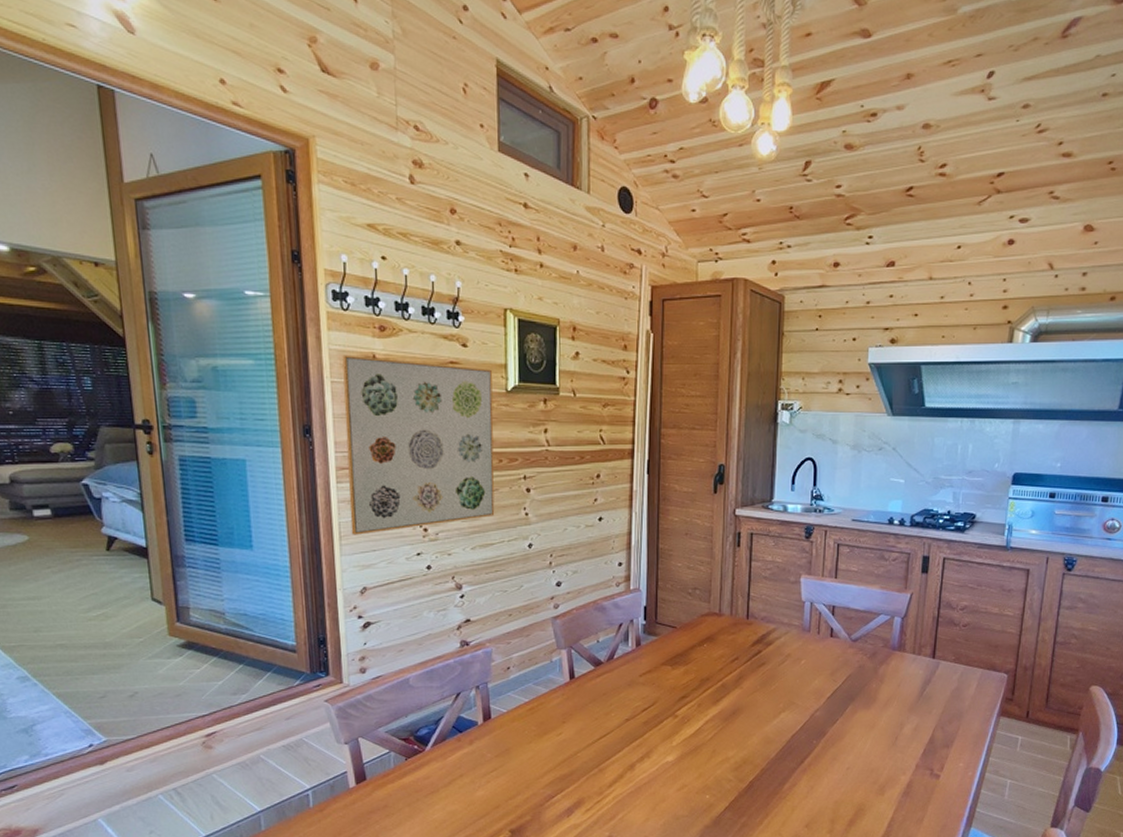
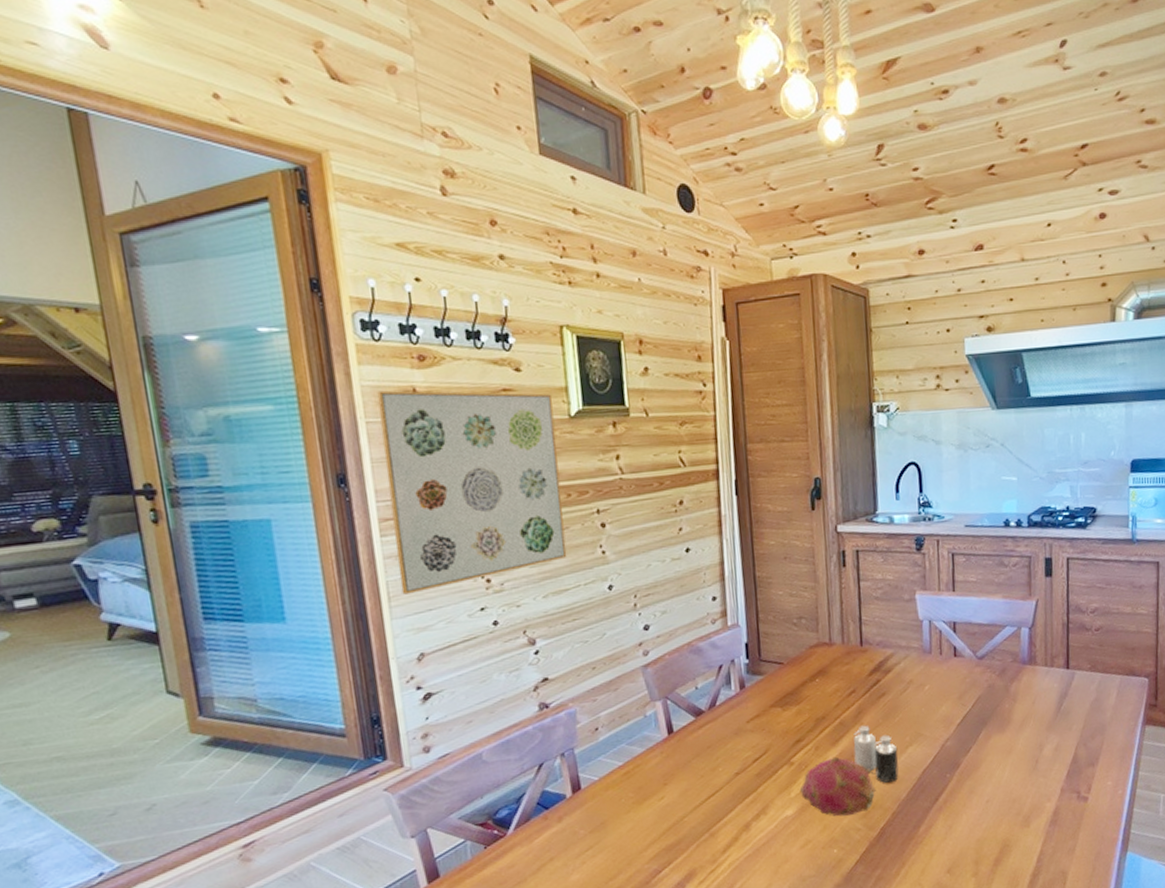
fruit: none [680,715,750,767] -> present [799,757,876,817]
candle: none [732,689,772,742] -> present [853,725,899,783]

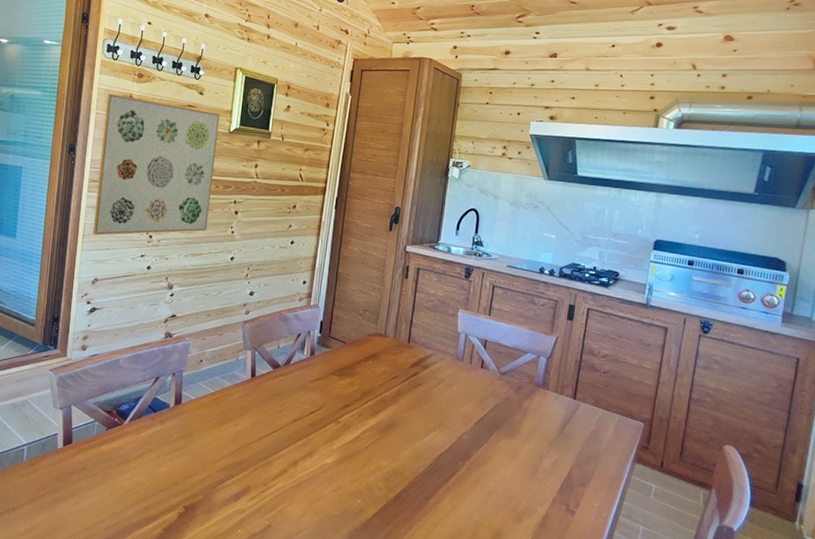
fruit: present [799,757,876,817] -> none [340,425,402,476]
candle: present [853,725,899,783] -> none [387,405,423,457]

